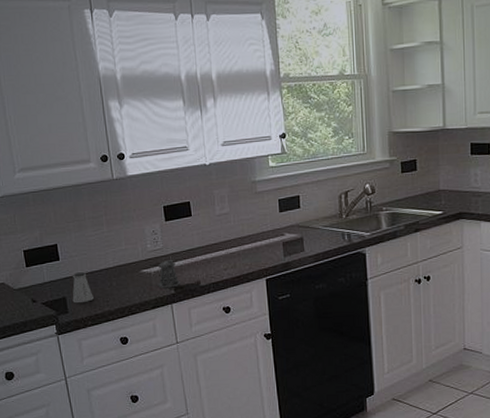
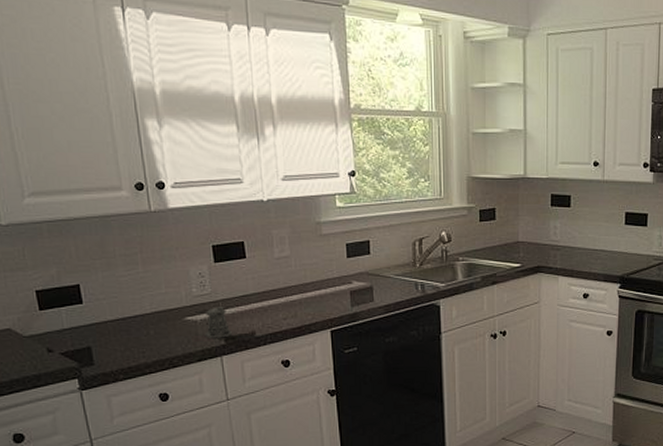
saltshaker: present [72,272,94,304] -> none [99,318,126,354]

